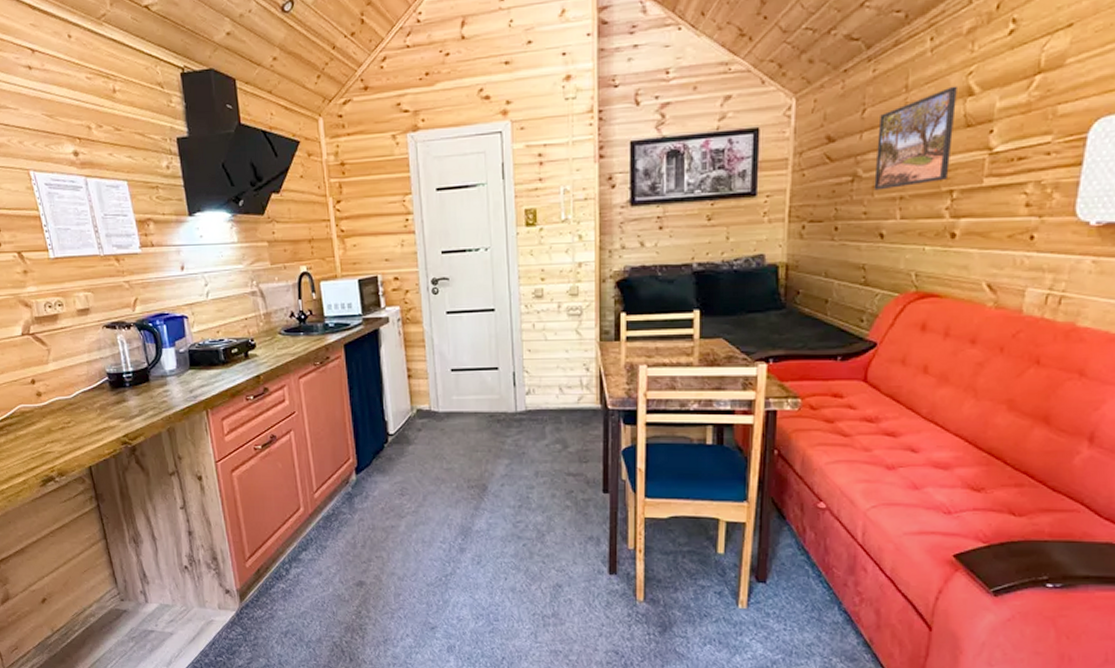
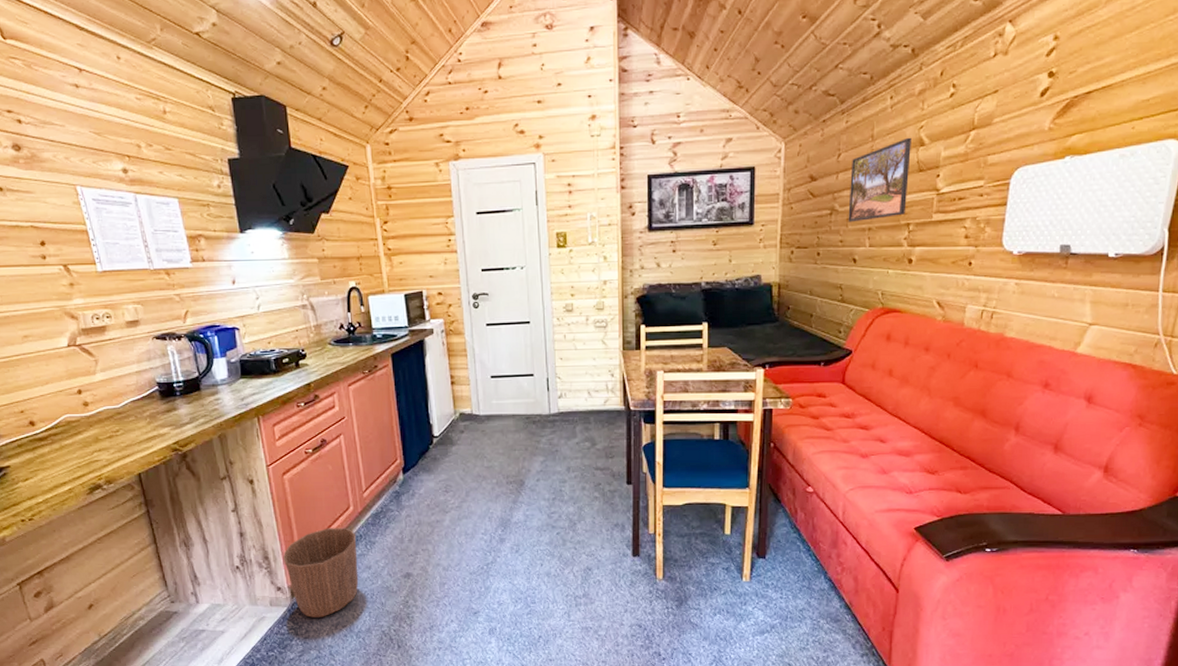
waste basket: none [231,529,309,624] -> present [282,528,359,618]

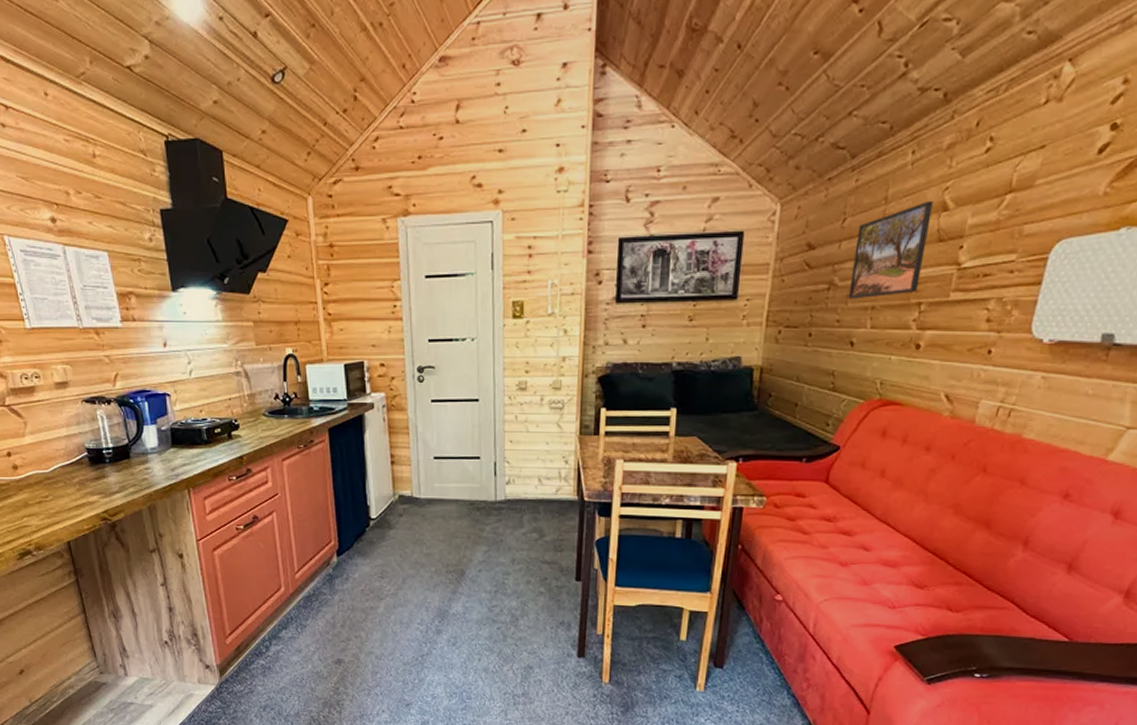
waste basket: present [282,528,359,618] -> none [211,608,289,698]

